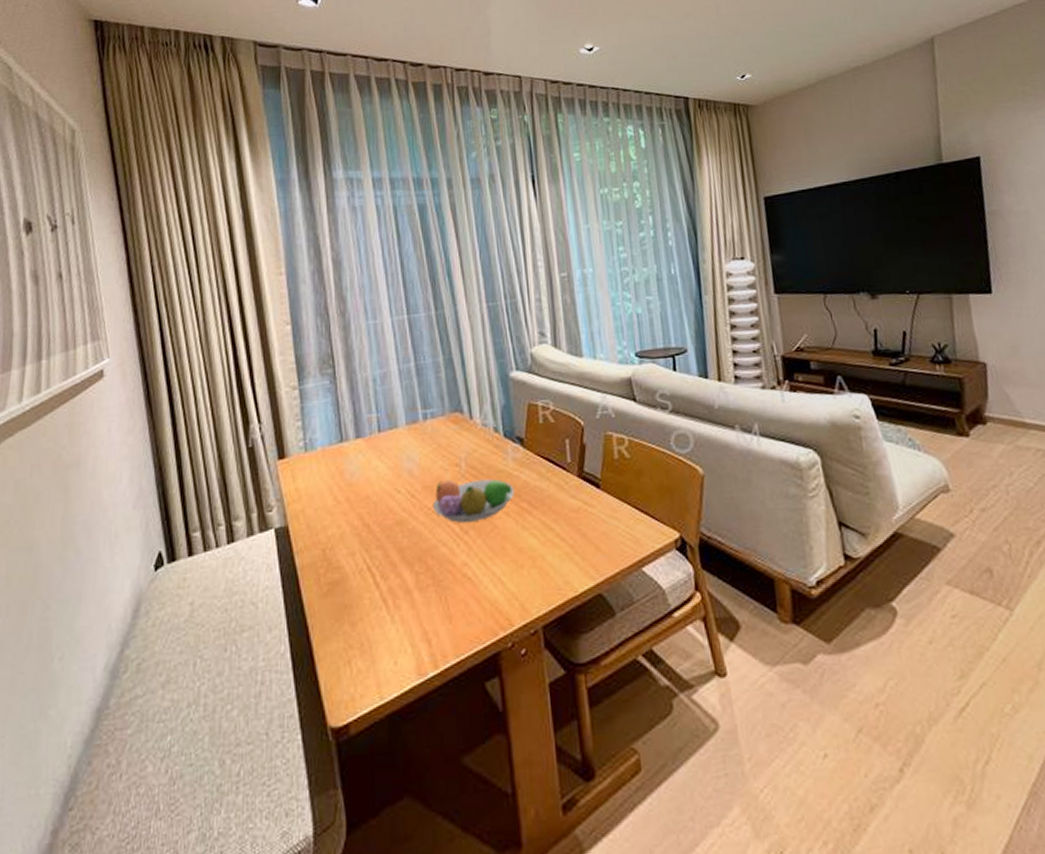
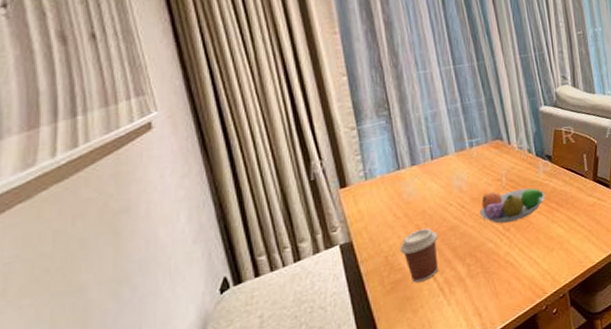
coffee cup: none [339,519,383,587] -> present [400,228,439,283]

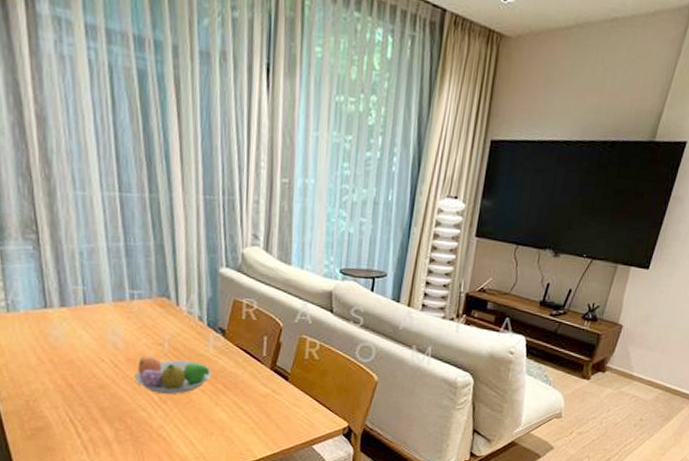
coffee cup: present [400,228,439,283] -> none [43,380,86,435]

